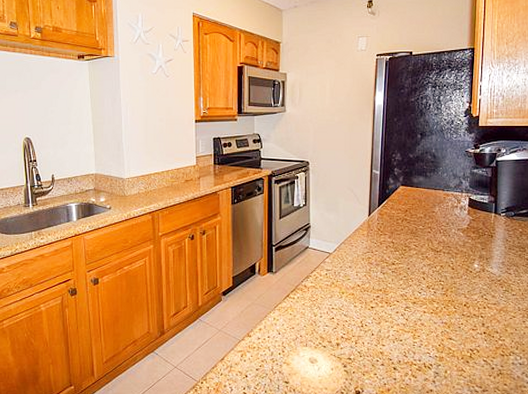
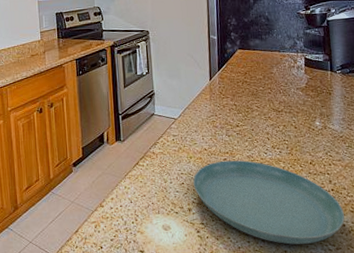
saucer: none [344,298,494,384] -> present [193,160,345,245]

